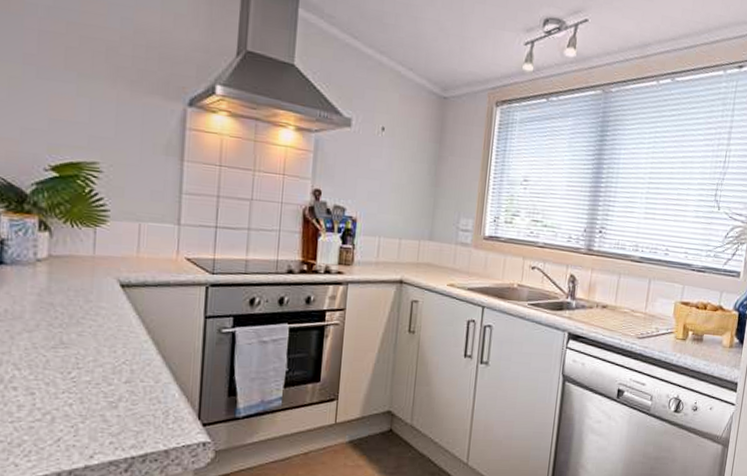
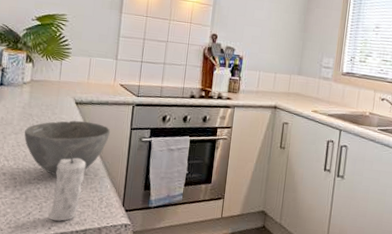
bowl: none [42,309,176,385] -> present [24,120,111,175]
candle: none [89,348,142,446] -> present [49,148,86,221]

